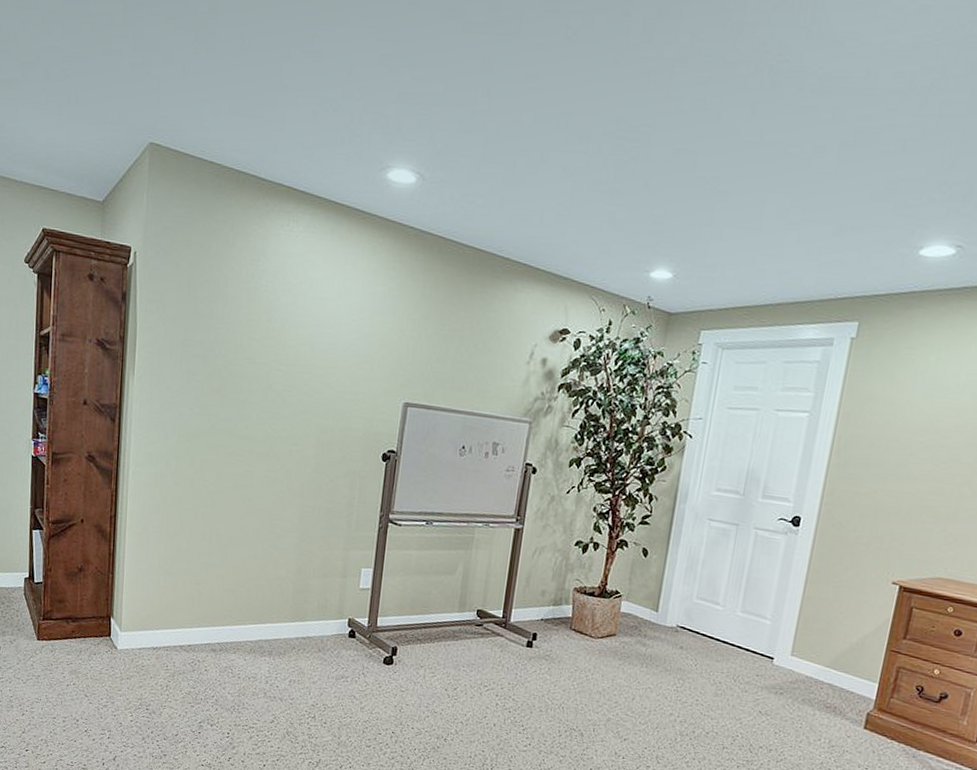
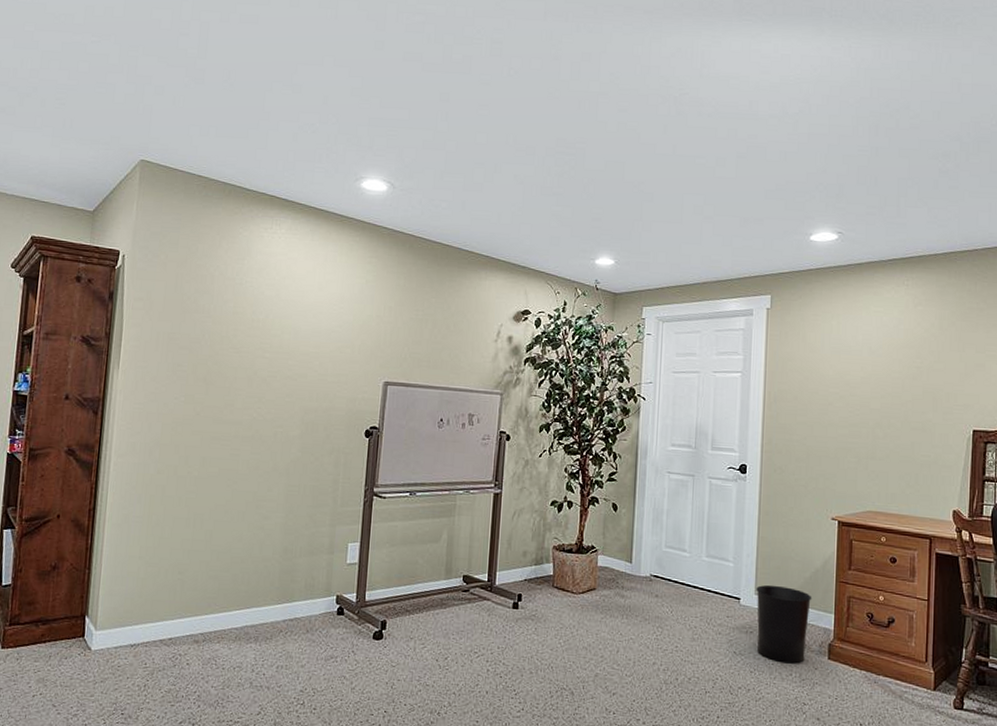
waste bin: none [785,646,856,730] -> present [756,585,812,664]

